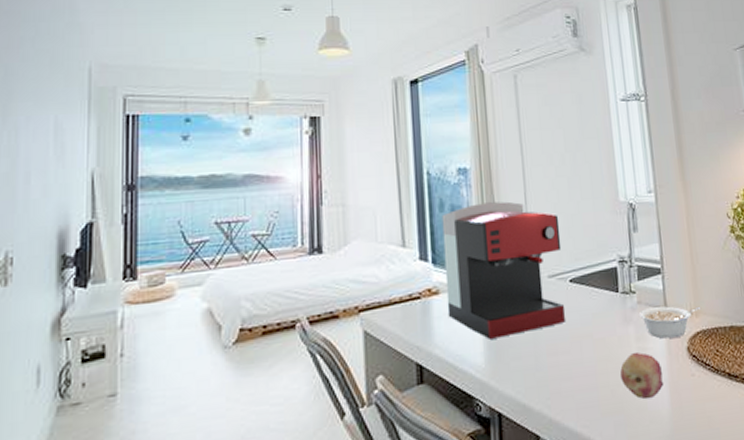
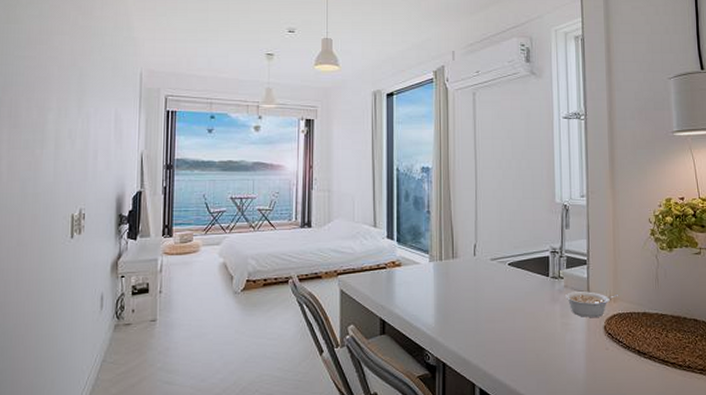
coffee maker: present [442,201,566,339] -> none [406,195,504,305]
fruit: present [620,352,664,400] -> none [546,327,582,365]

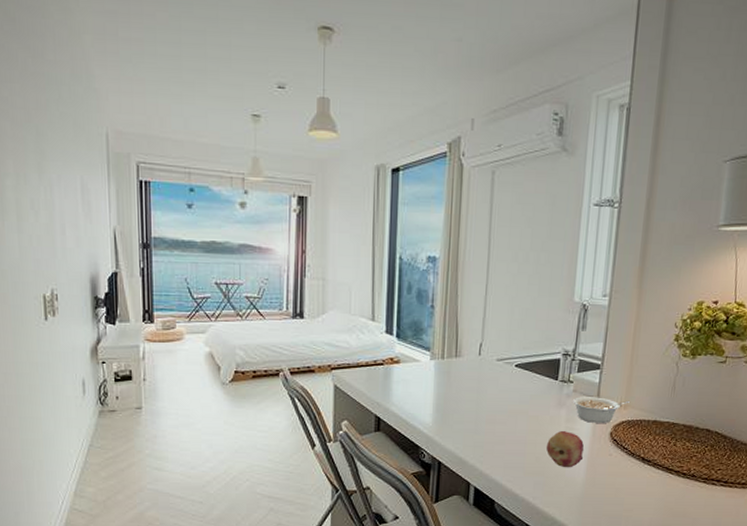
fruit: none [546,327,582,365] -> present [547,431,584,468]

